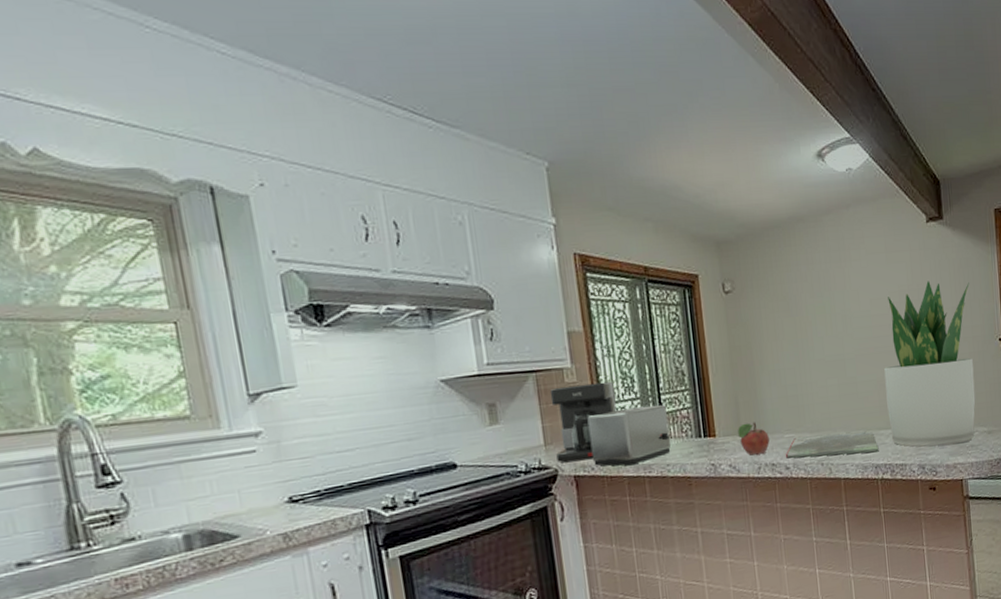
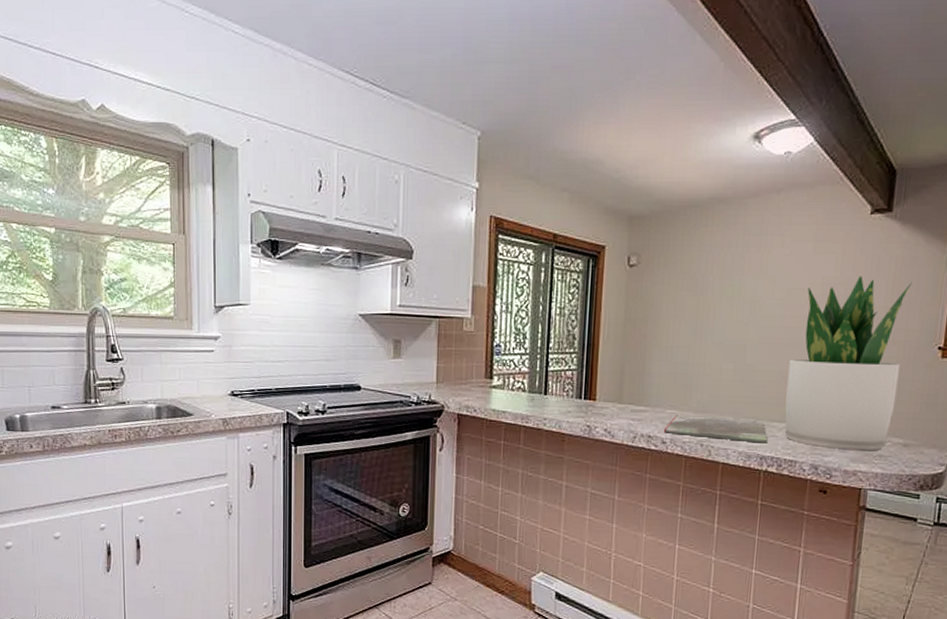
coffee maker: present [550,381,617,463] -> none [445,334,507,402]
toaster: present [587,404,671,466] -> none [476,361,552,414]
fruit: present [738,422,770,456] -> none [619,392,651,424]

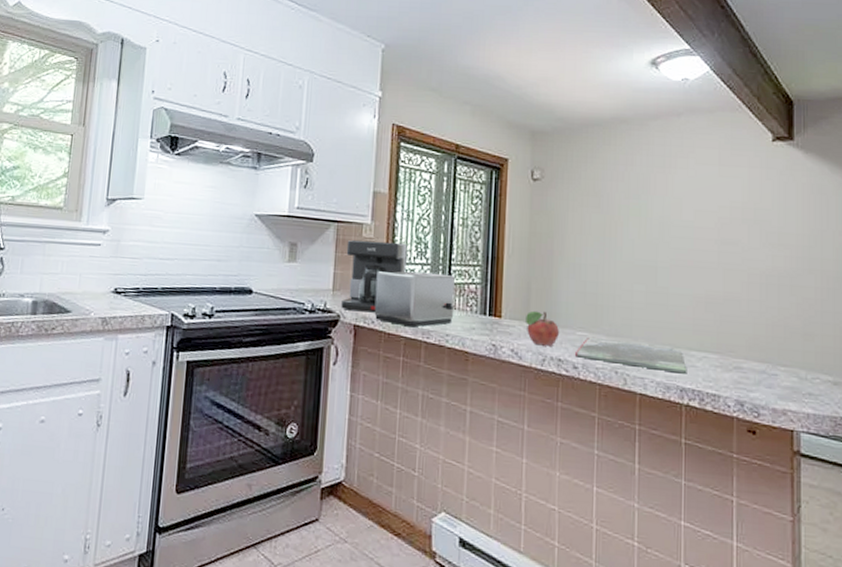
coffee maker: none [445,334,507,402] -> present [341,239,407,313]
toaster: none [476,361,552,414] -> present [374,270,455,328]
fruit: none [619,392,651,424] -> present [526,310,560,346]
planter: present [784,276,912,451] -> none [701,201,822,389]

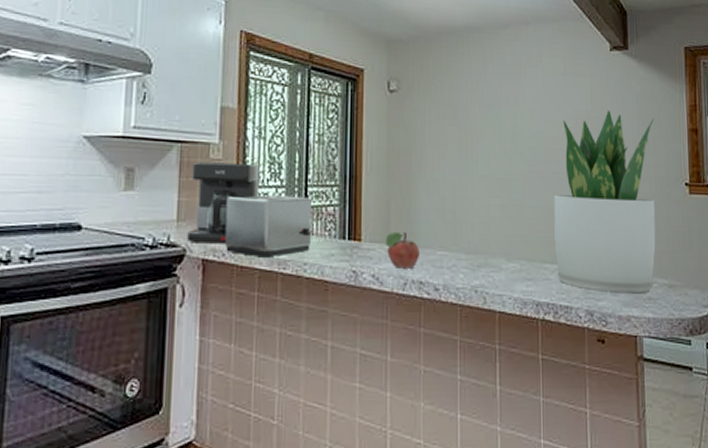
magazine: present [574,338,687,374] -> none [435,257,542,288]
planter: none [701,201,822,389] -> present [553,110,656,294]

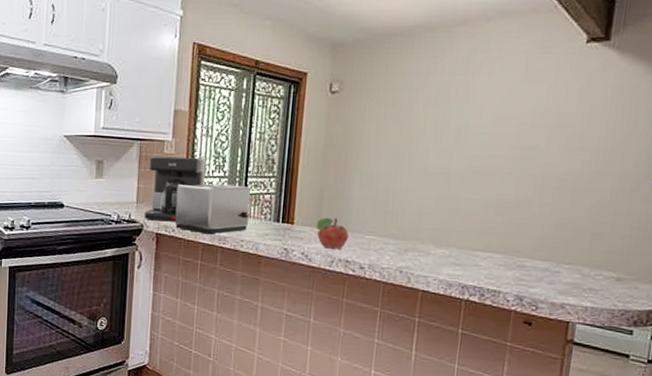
planter: present [553,110,656,294] -> none [488,105,630,284]

